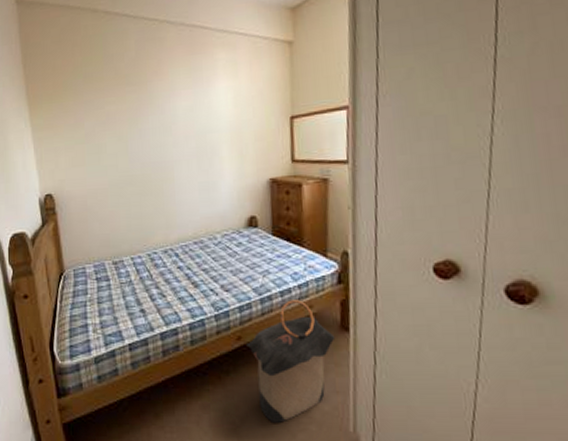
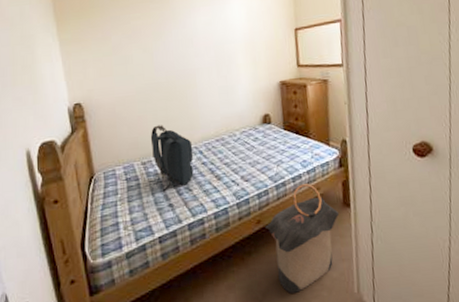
backpack: none [122,222,169,296] -> present [150,125,194,192]

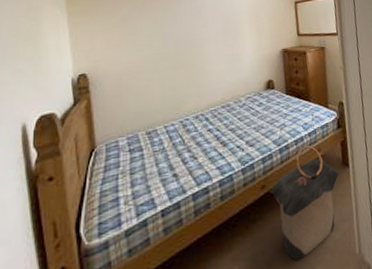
backpack: present [150,125,194,192] -> none [156,93,200,162]

